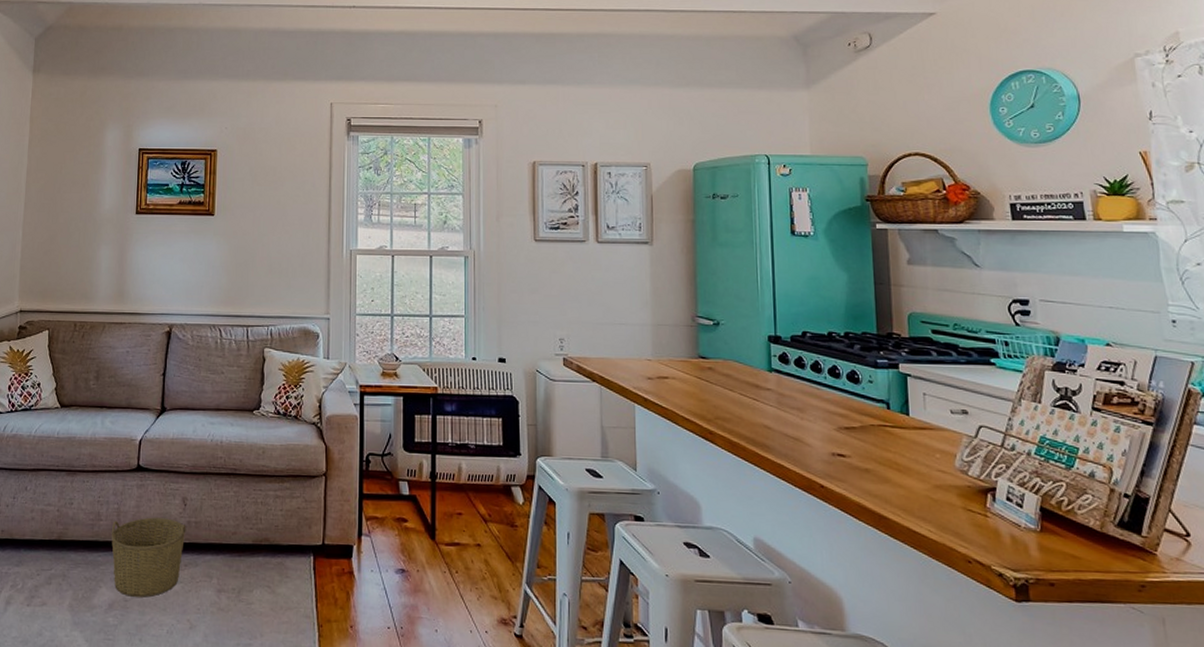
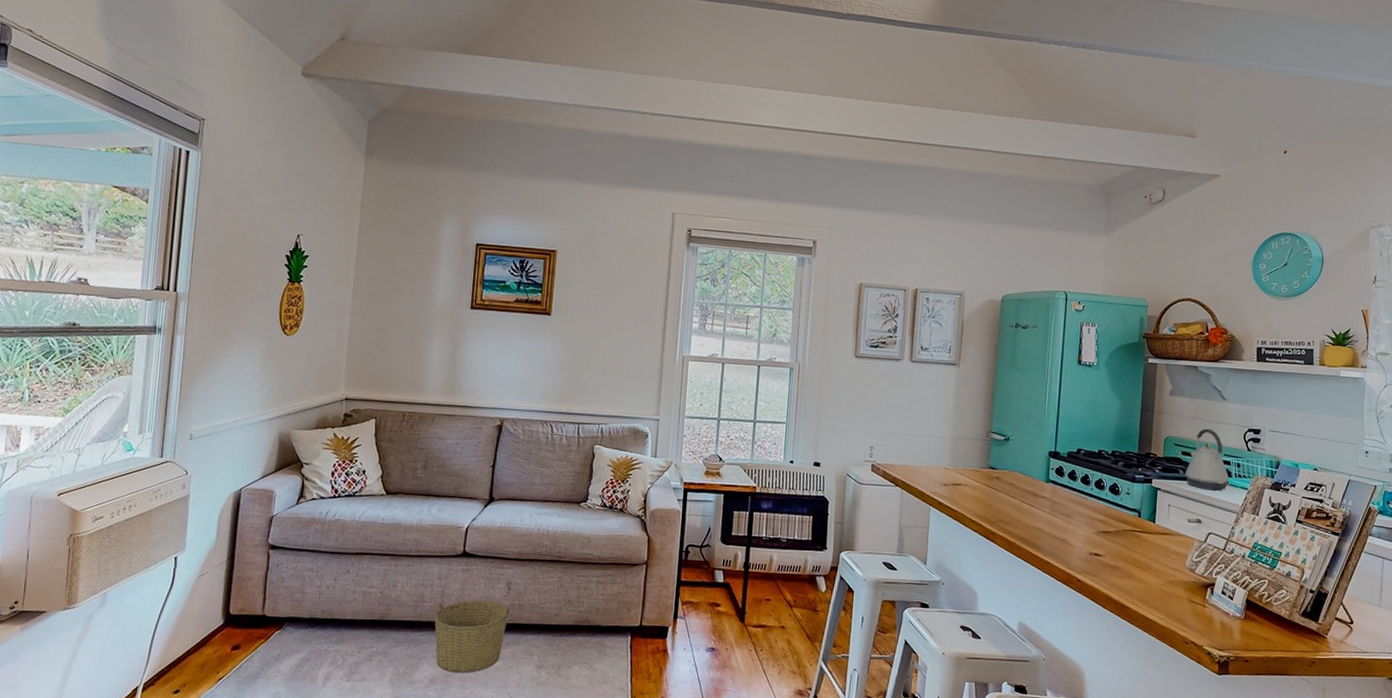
kettle: none [939,301,997,375] -> present [1185,428,1230,491]

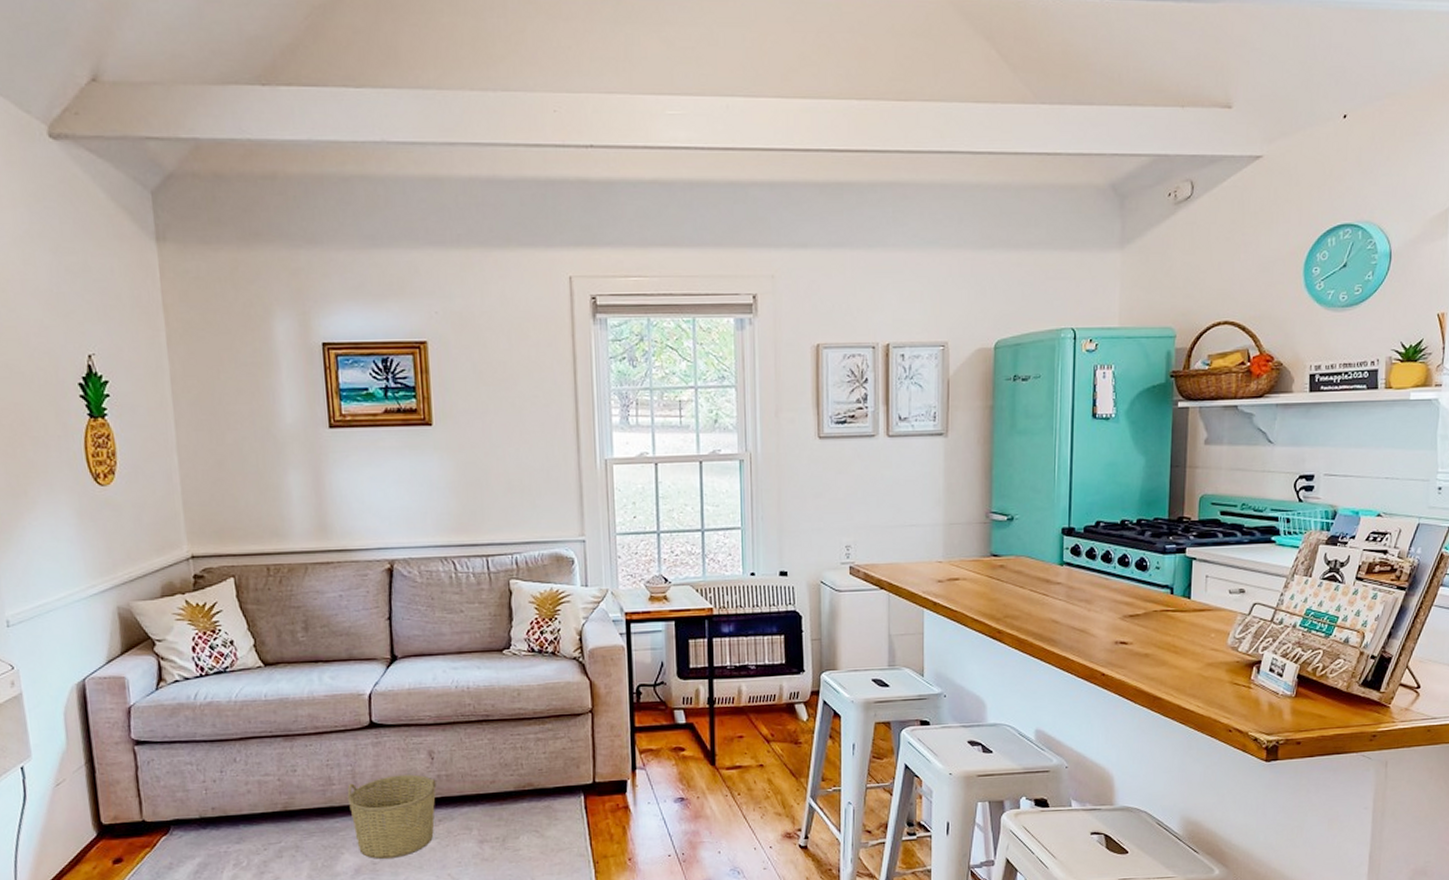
kettle: present [1185,428,1230,491] -> none [1225,480,1278,554]

